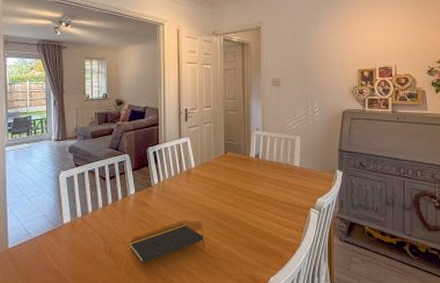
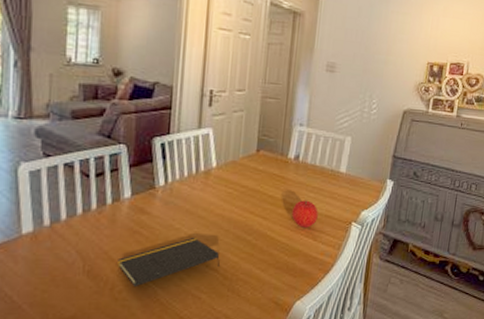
fruit: none [258,191,280,214] -> present [292,200,318,228]

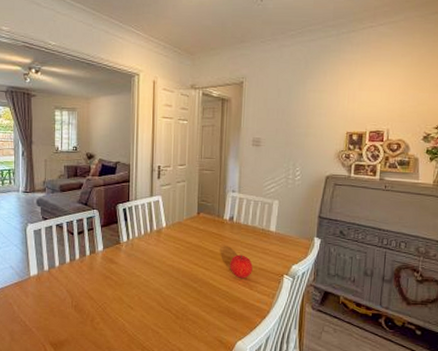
notepad: present [117,237,220,288] -> none [96,282,172,321]

